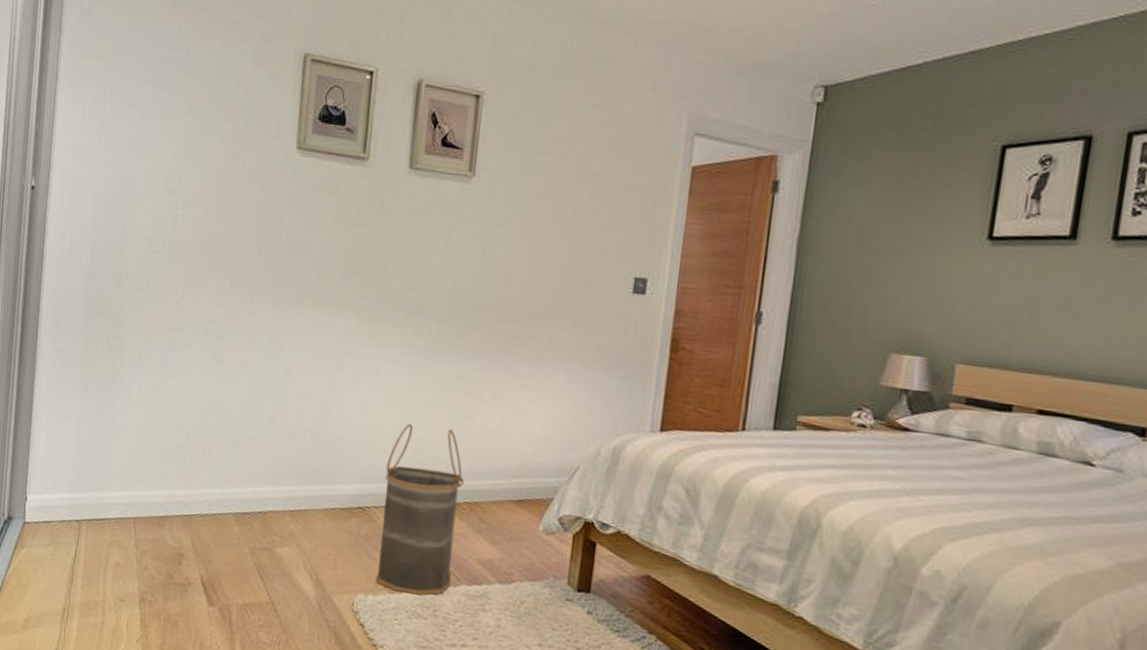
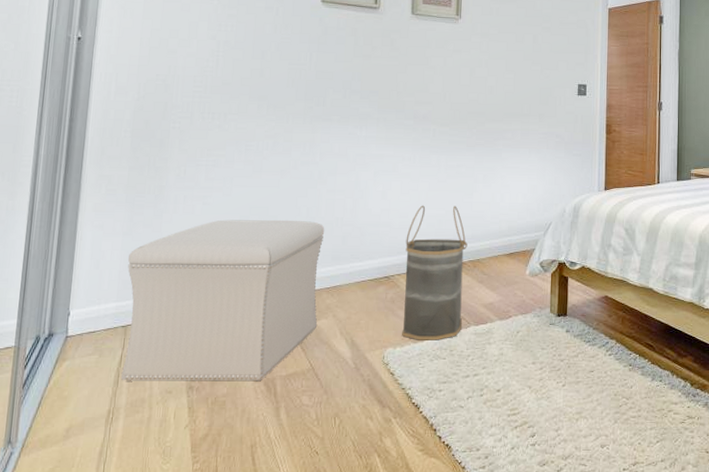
ottoman: none [75,414,291,606] -> present [120,219,325,382]

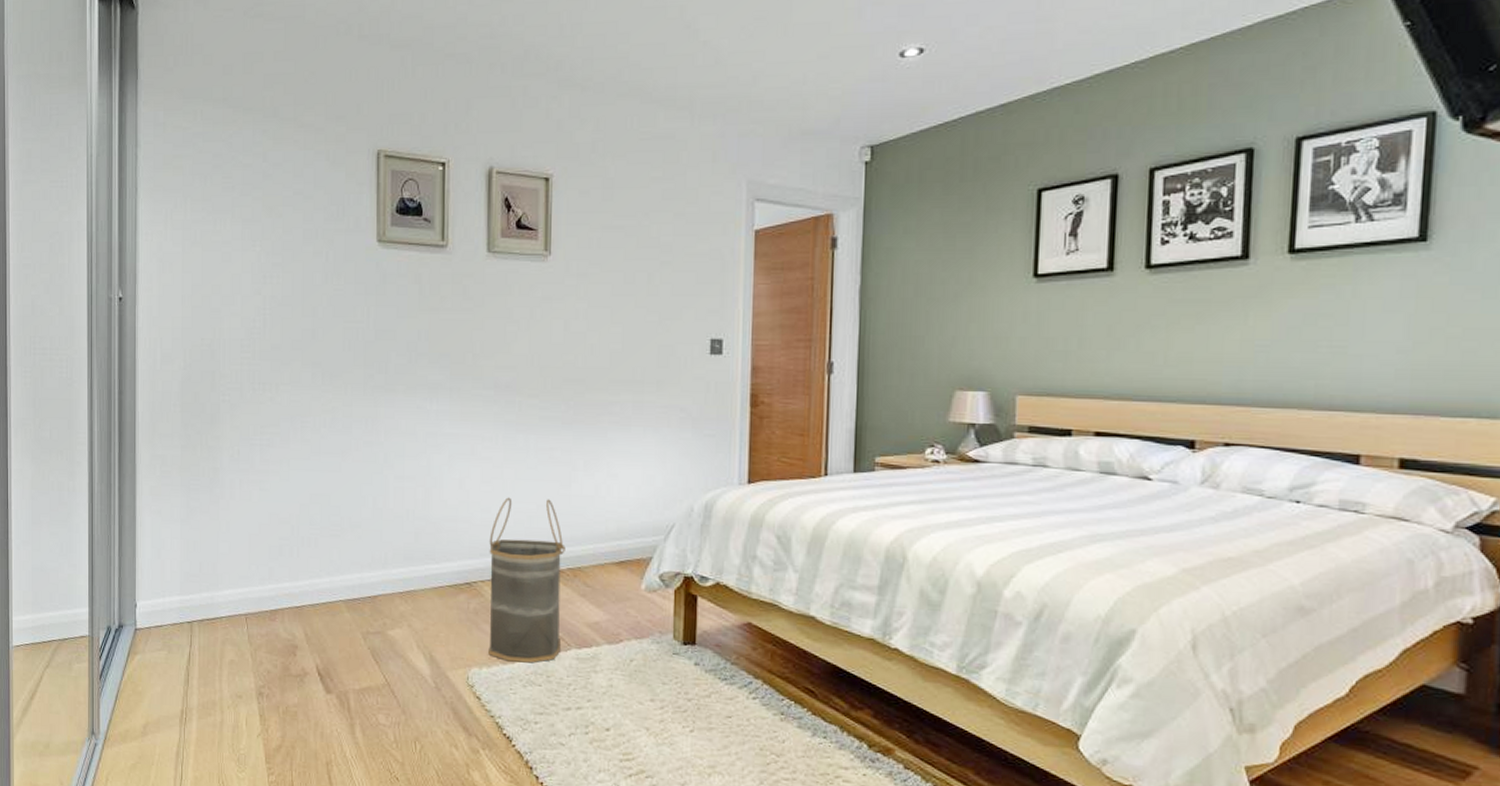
ottoman: present [120,219,325,382] -> none [189,508,394,694]

